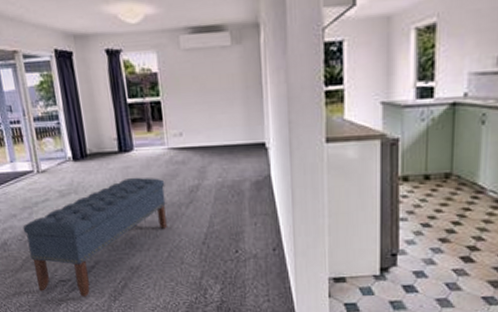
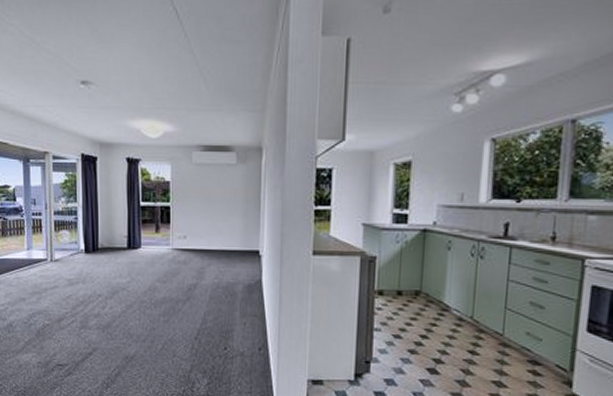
bench: present [23,177,167,297] -> none [29,272,166,382]

